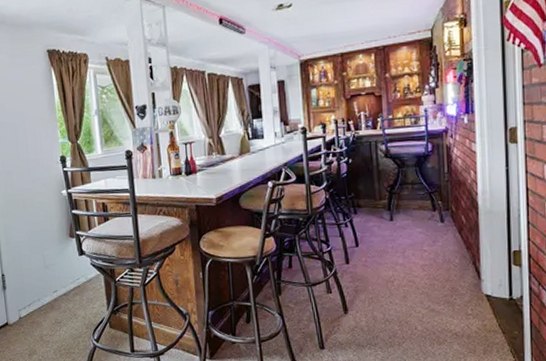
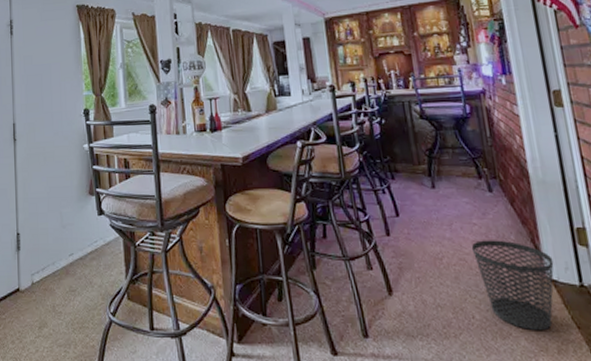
wastebasket: none [420,263,490,337] -> present [471,240,554,331]

